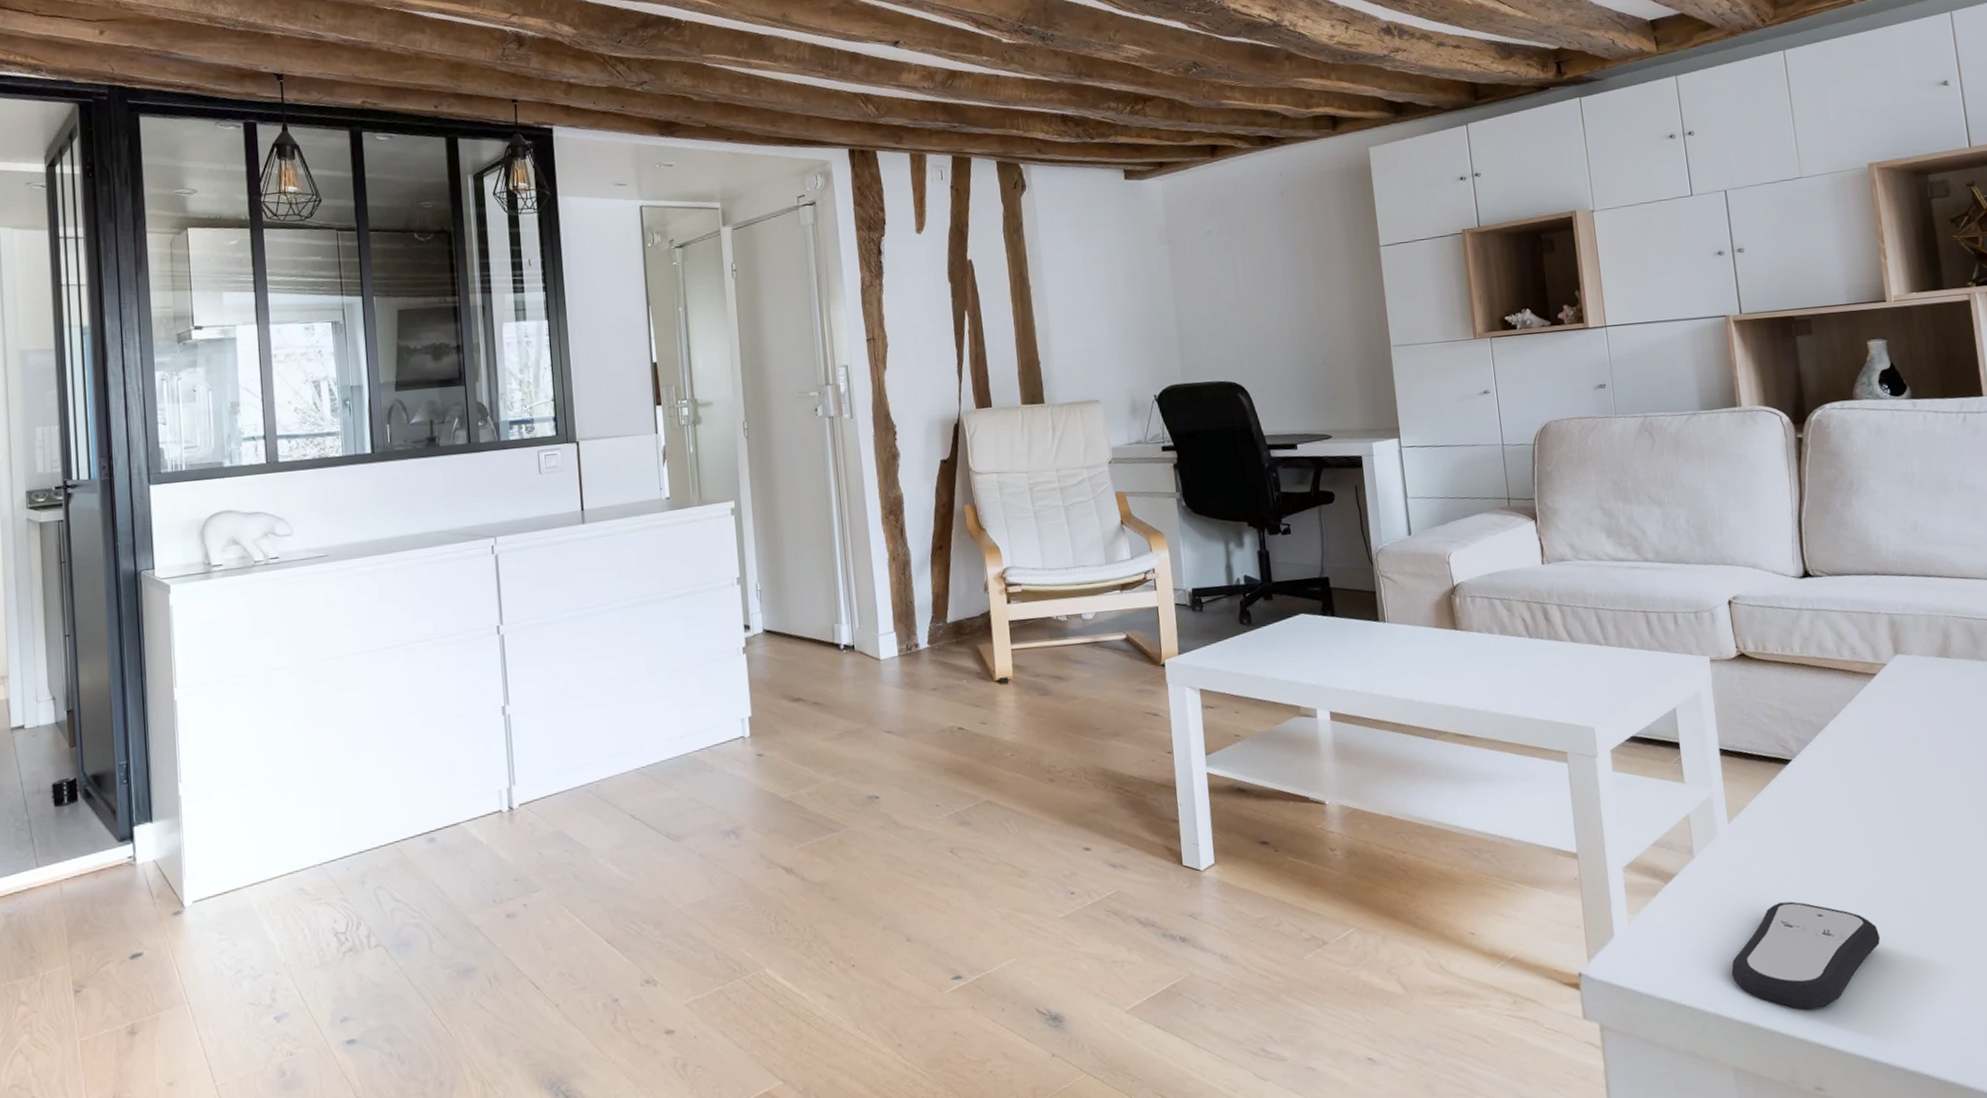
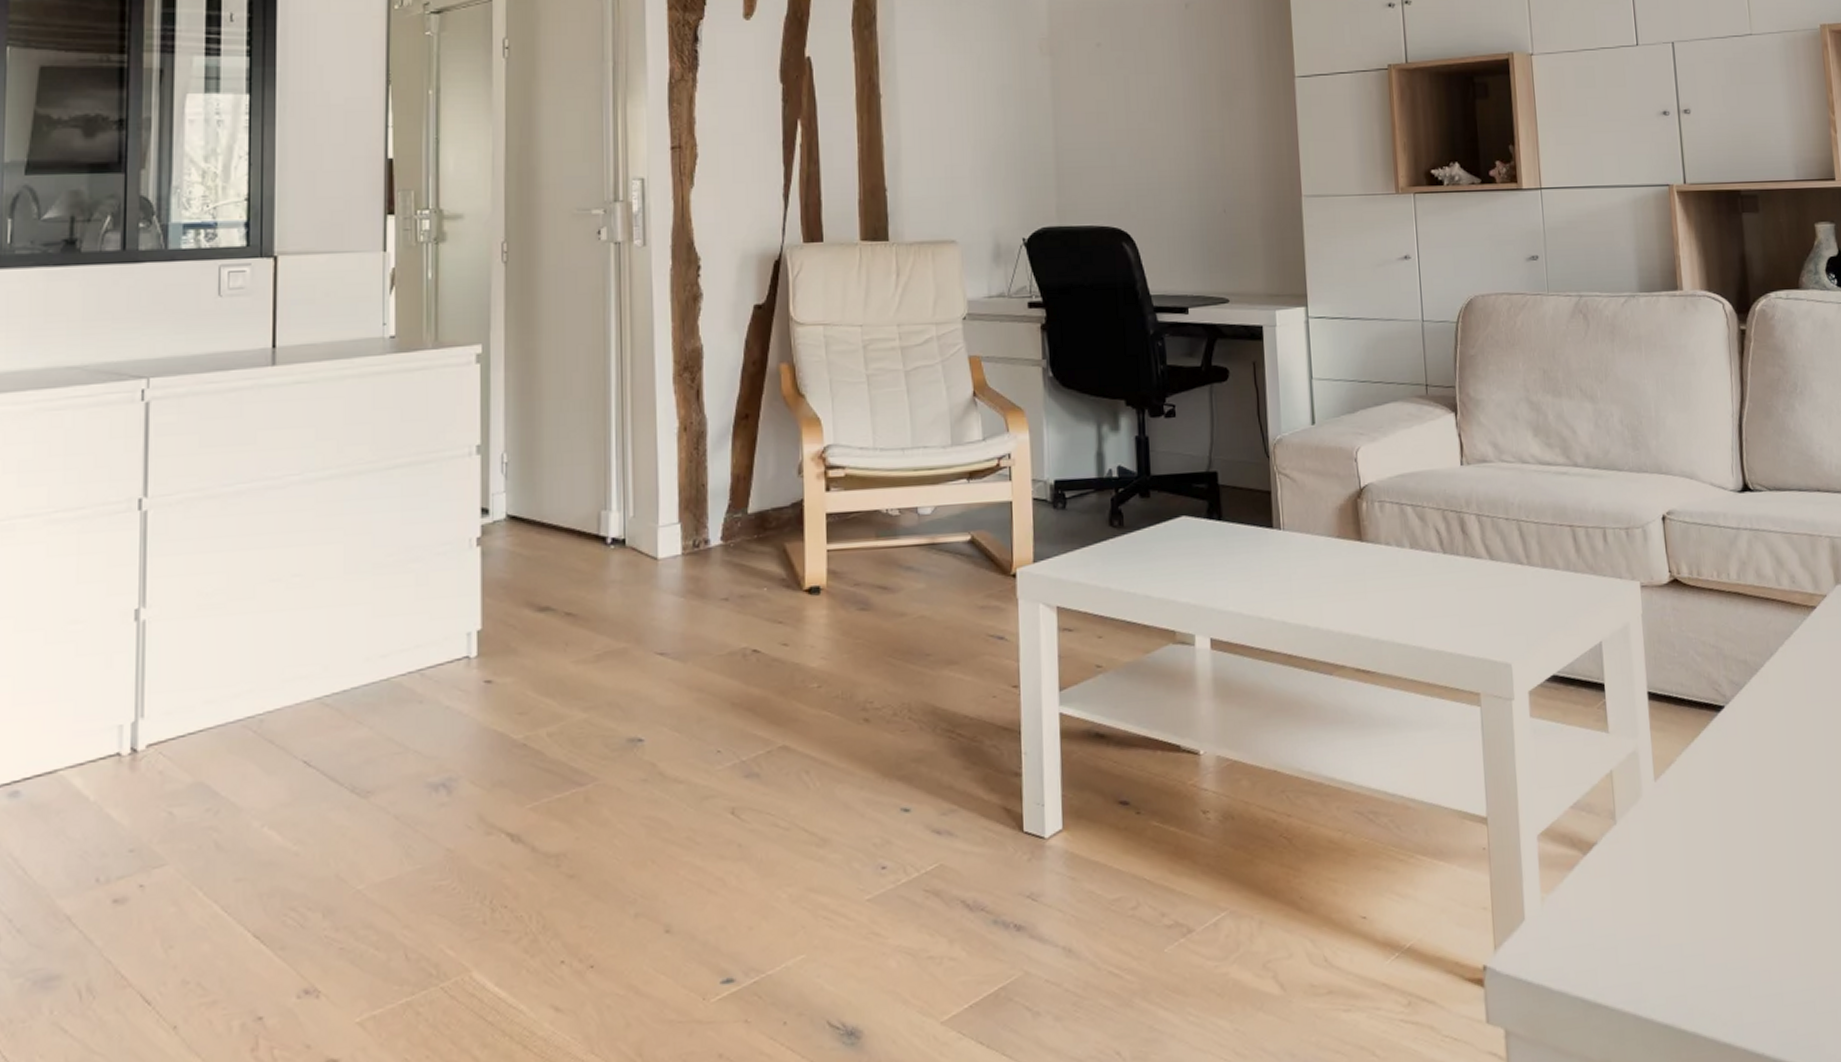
remote control: present [1731,901,1880,1010] -> none [1653,876,1813,1008]

